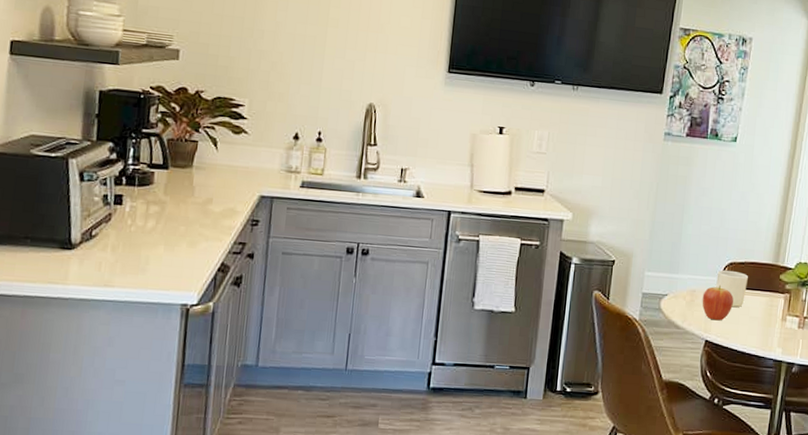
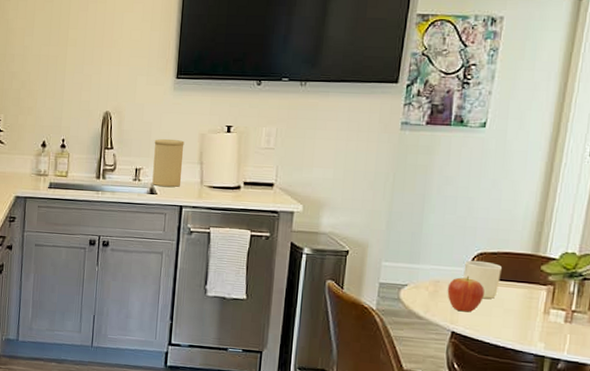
canister: none [419,137,455,191] -> present [152,139,185,187]

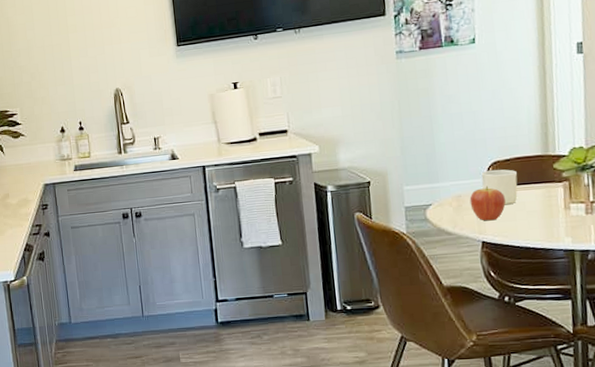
canister: present [152,139,185,187] -> none [167,104,199,151]

